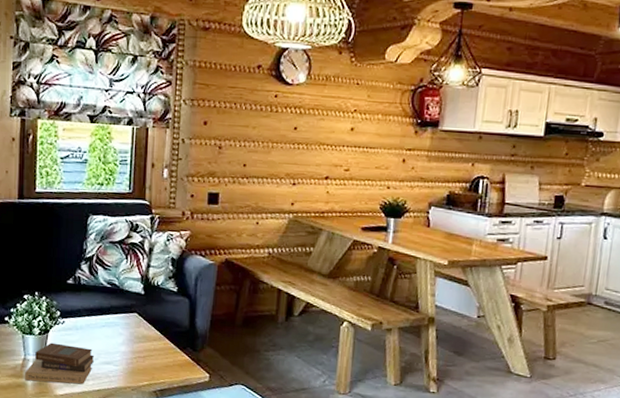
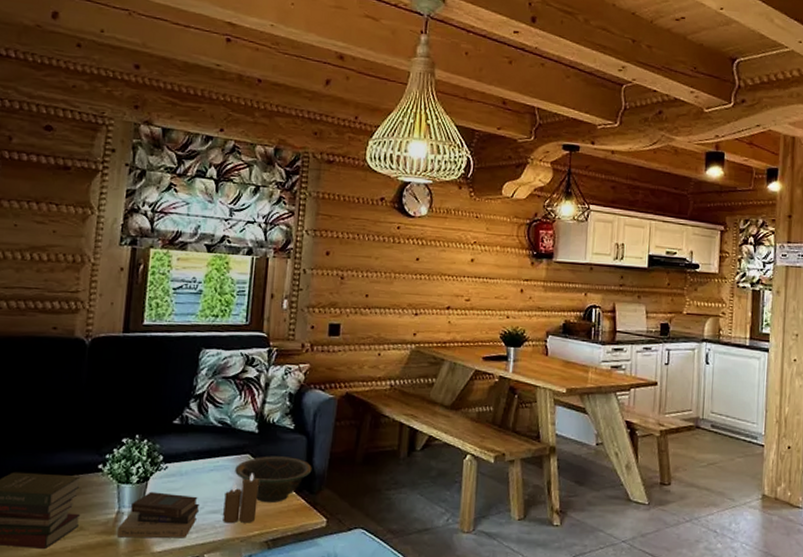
candle: none [115,330,147,375] -> present [223,473,259,524]
decorative bowl: none [124,315,195,358] -> present [235,456,312,502]

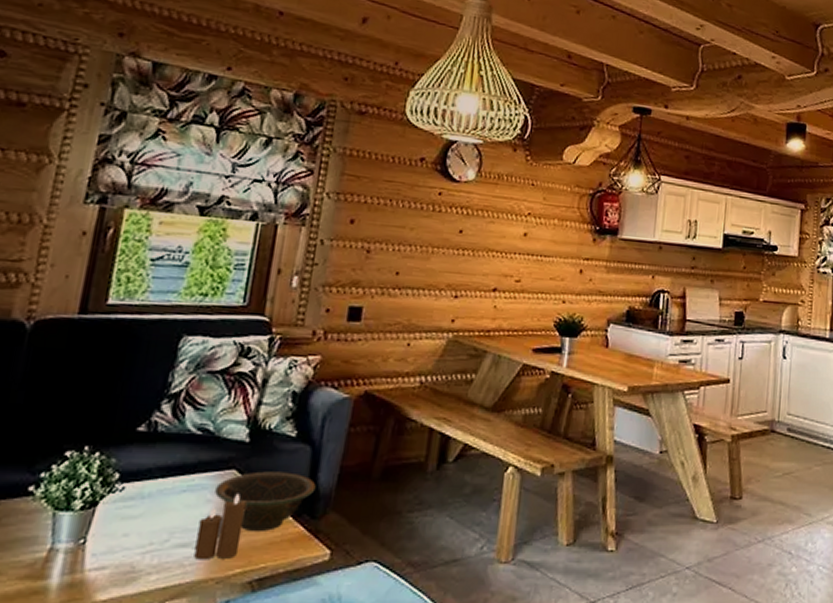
books: present [116,491,200,539] -> none [45,520,165,583]

